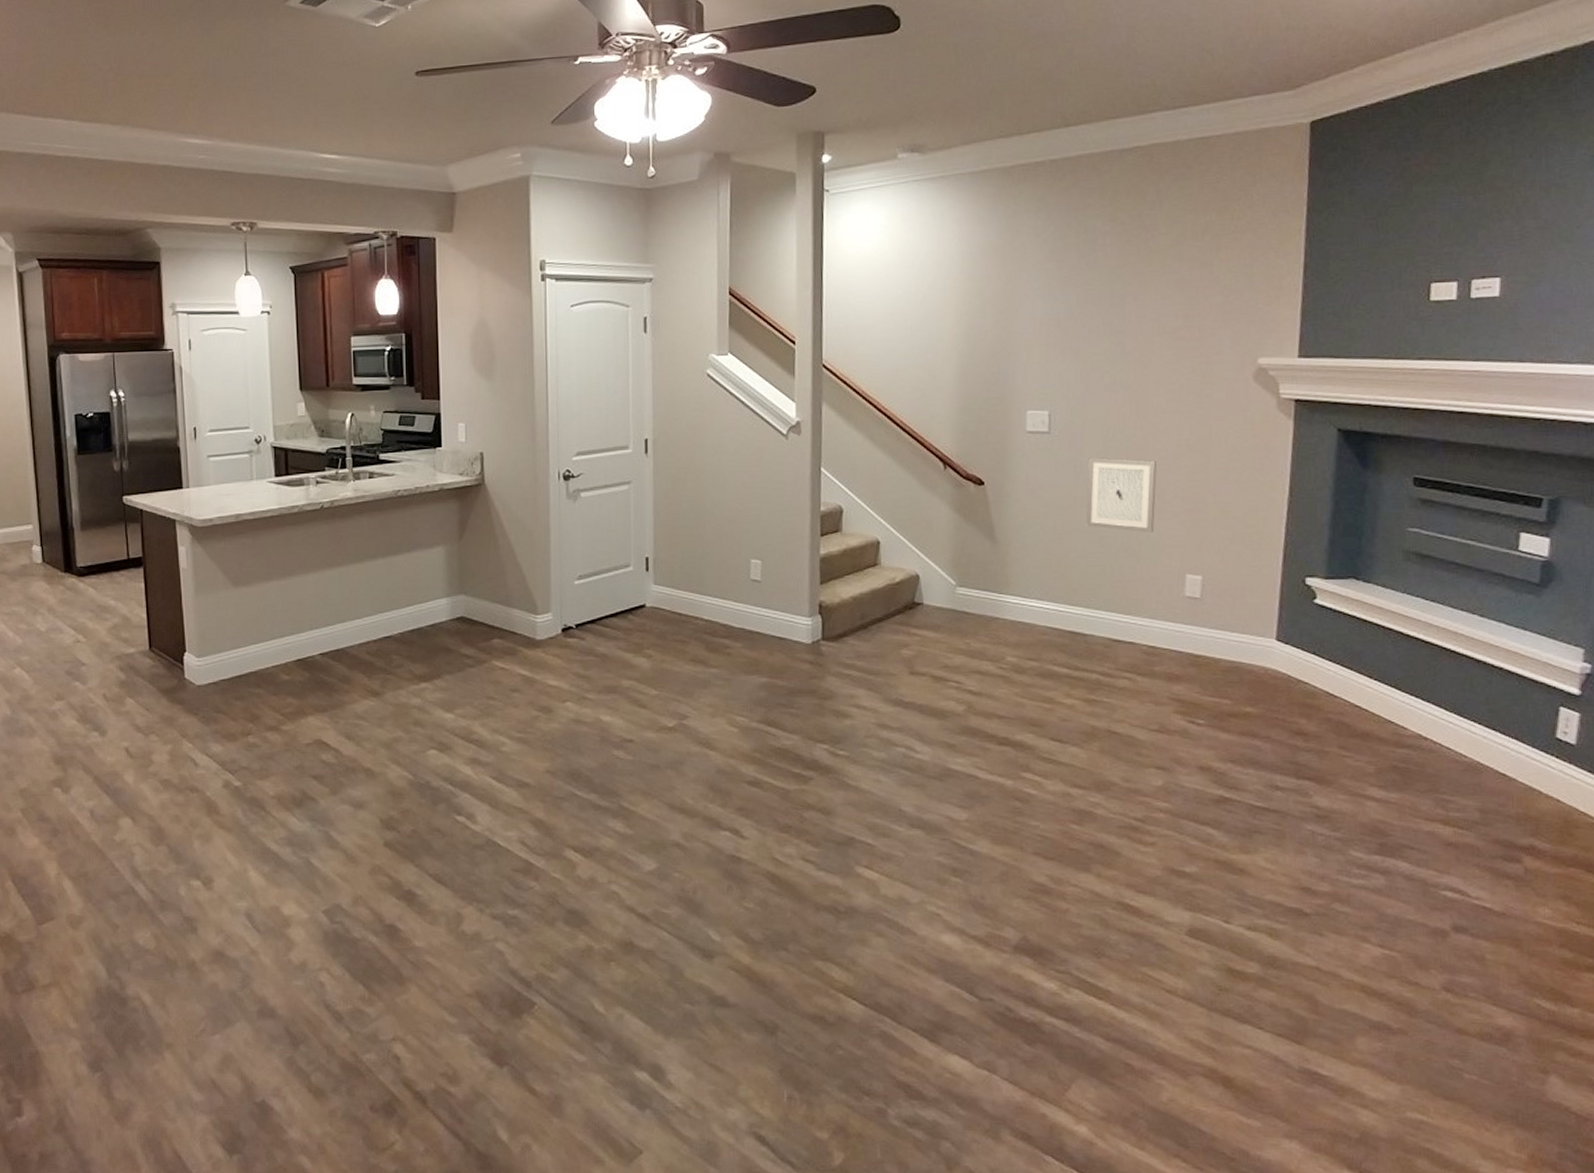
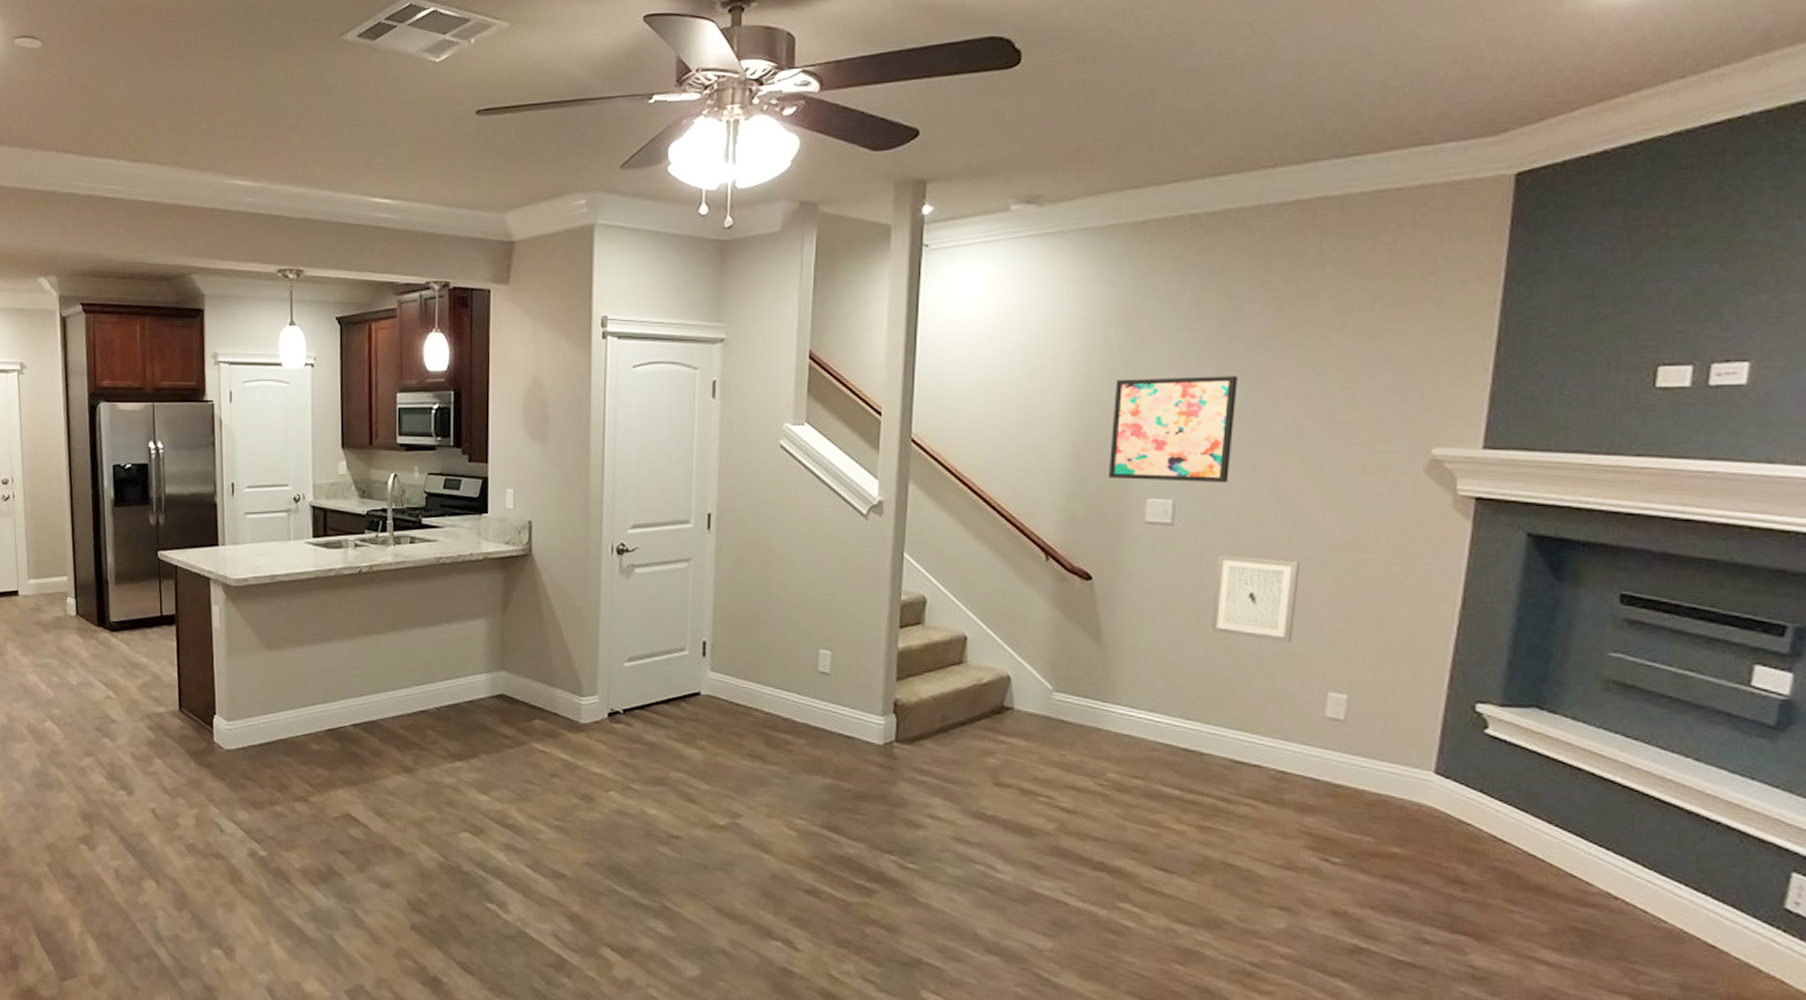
wall art: none [993,300,1097,395] -> present [1107,376,1238,484]

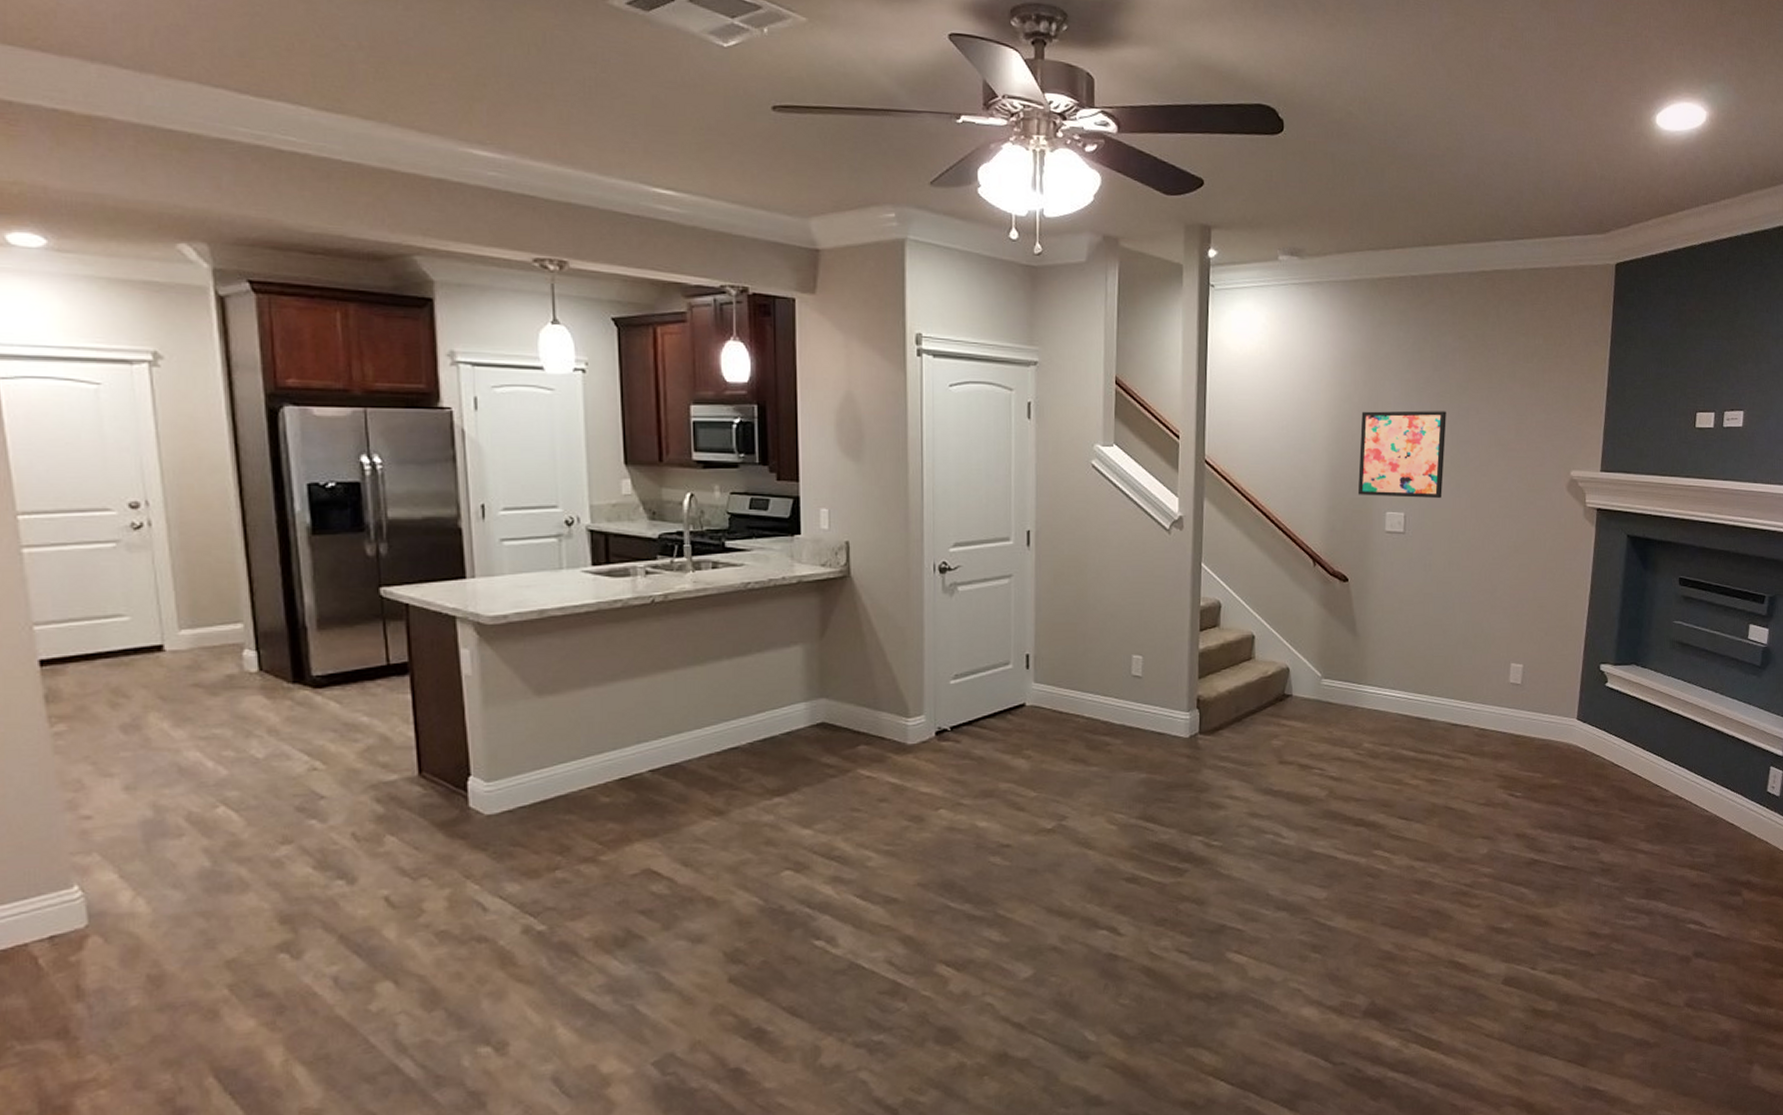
wall art: present [1210,554,1299,644] -> none [1432,557,1490,627]

